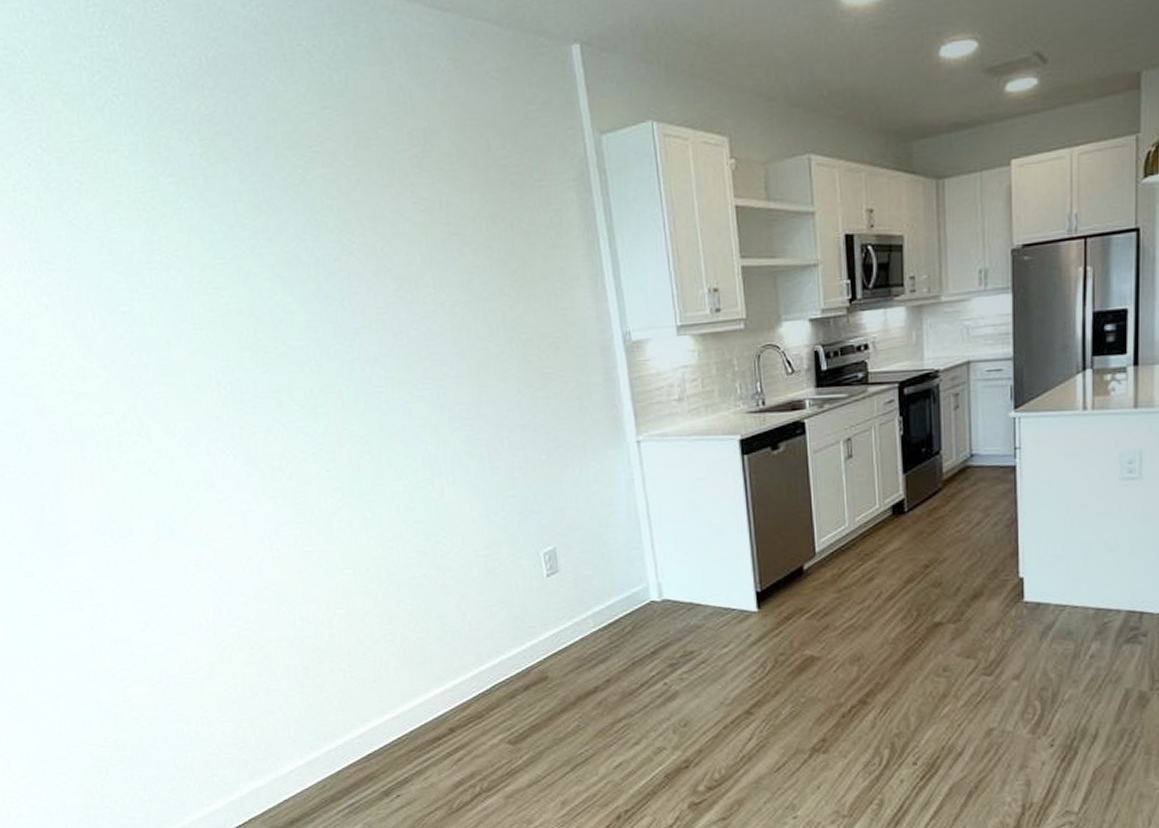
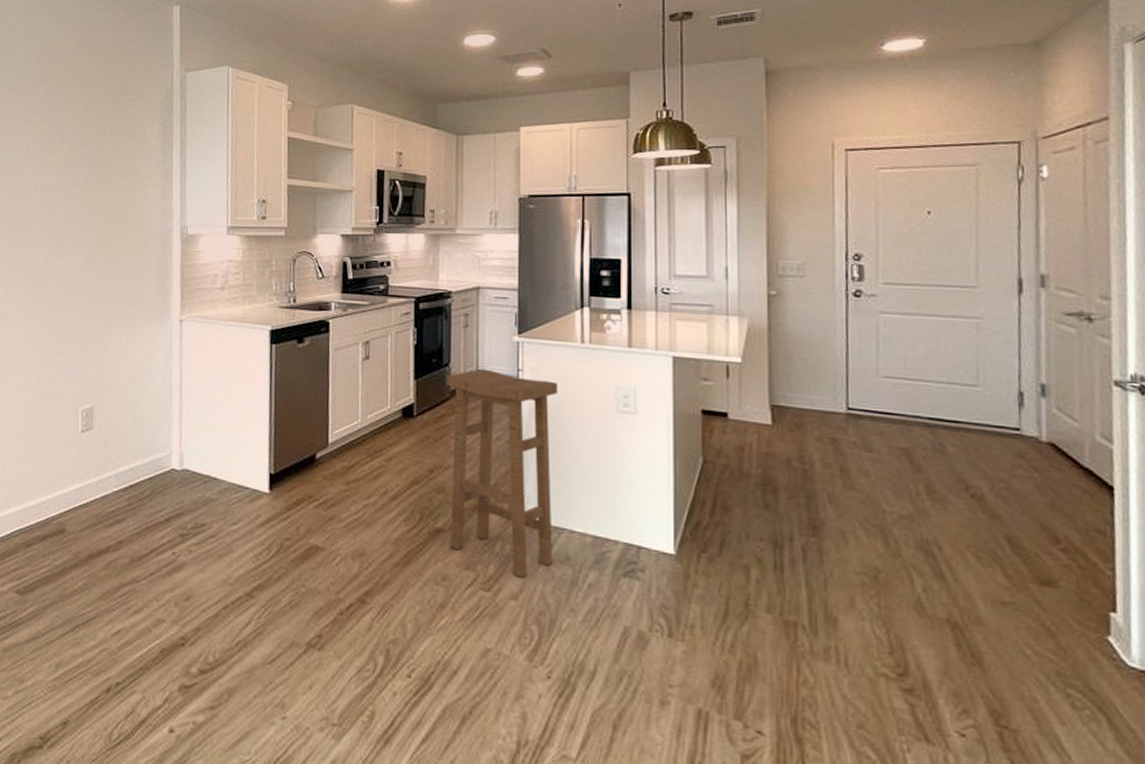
bar stool: none [938,452,1059,658] -> present [446,368,559,578]

